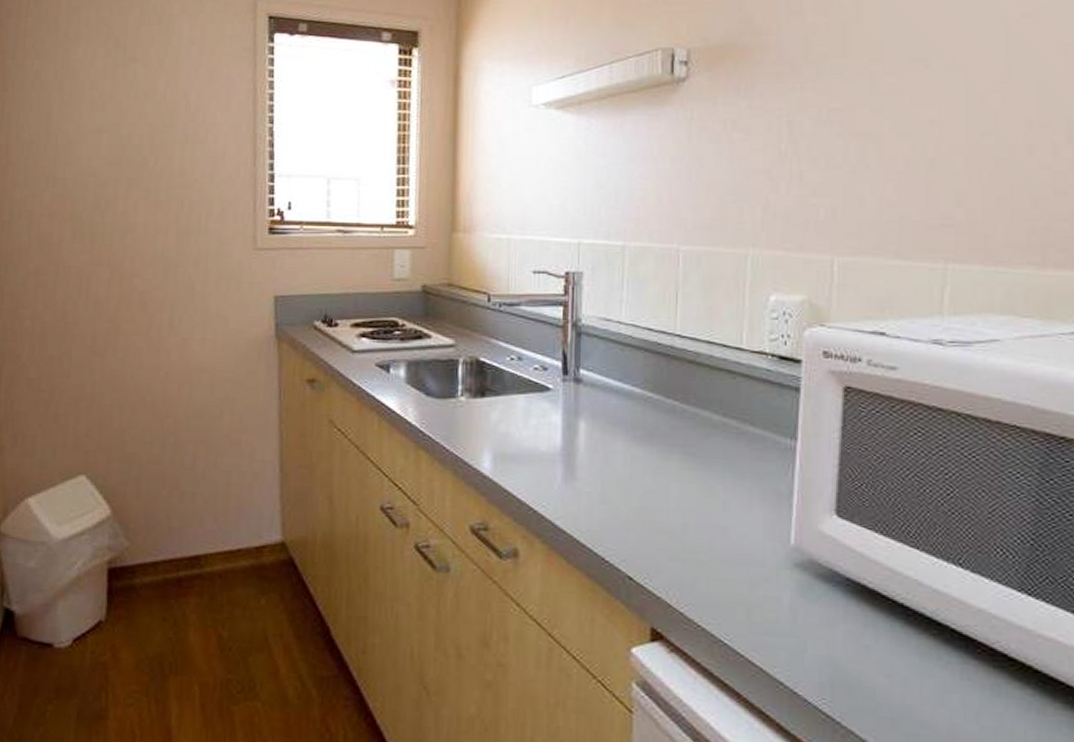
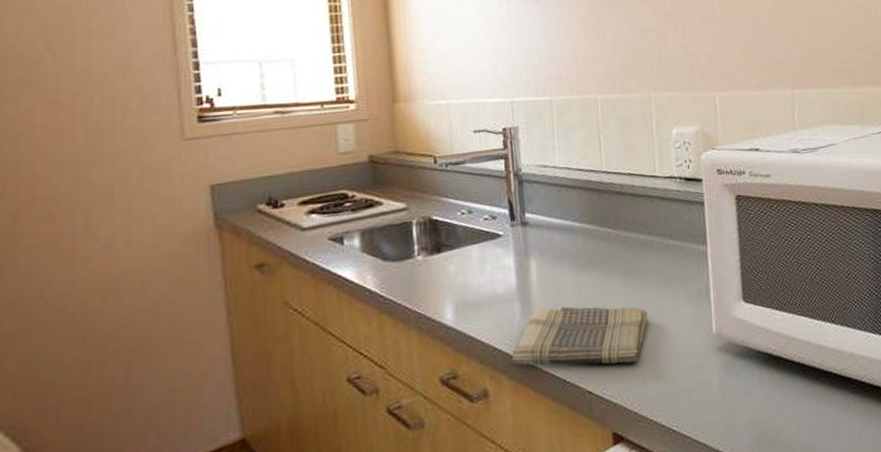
dish towel: none [547,474,710,557] -> present [511,306,648,366]

